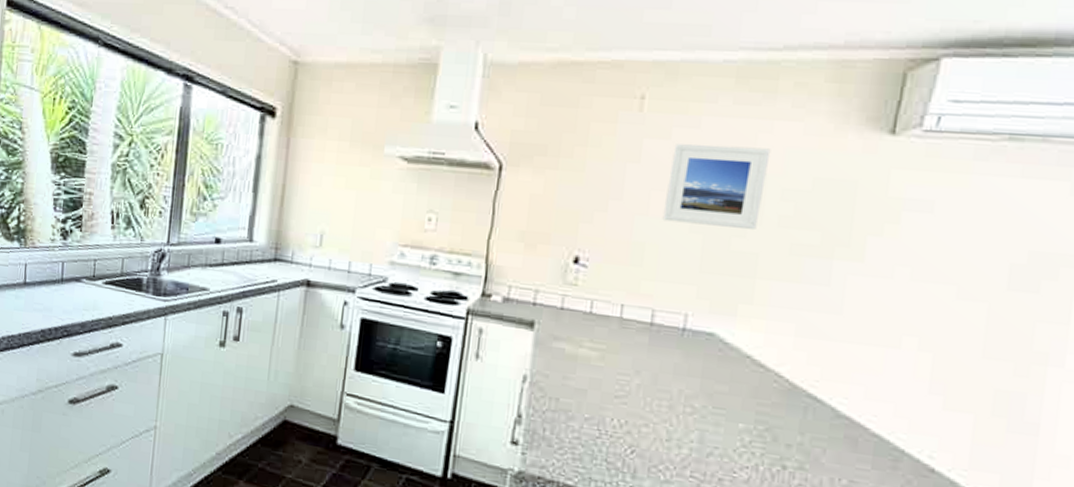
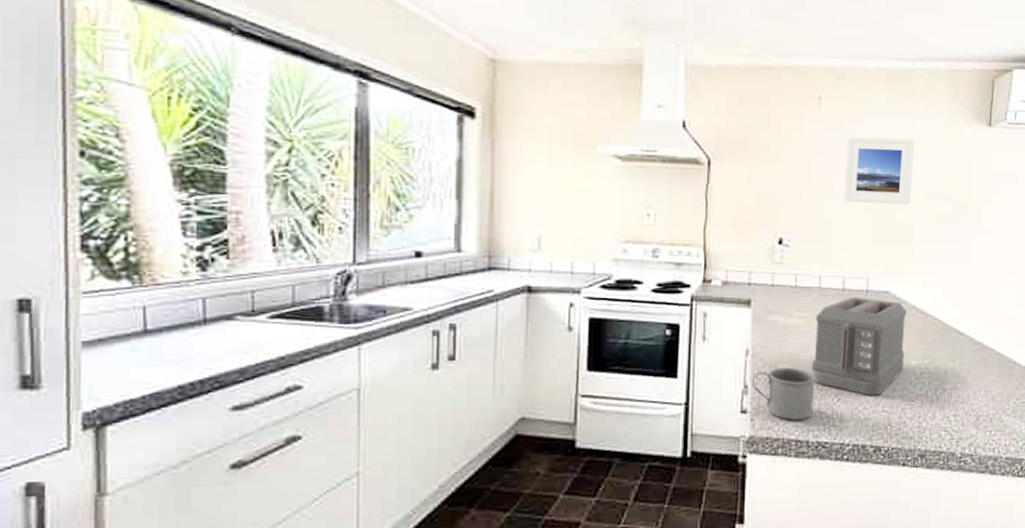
mug: none [527,401,607,466] -> present [752,367,816,420]
toaster: none [601,333,738,457] -> present [811,296,906,396]

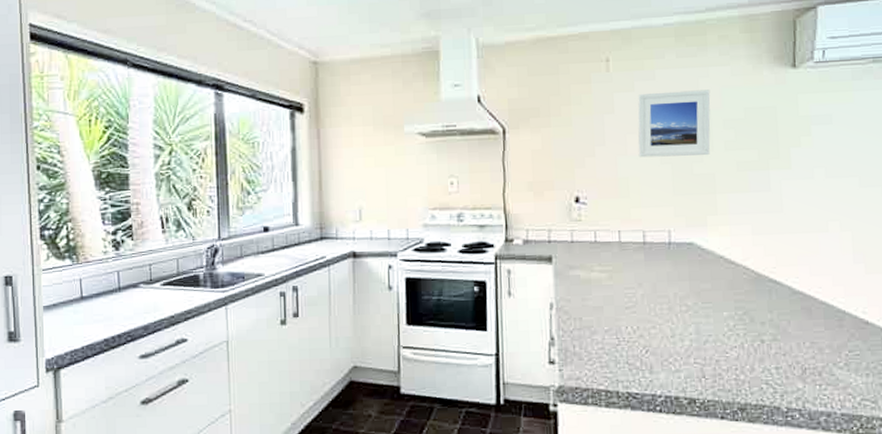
mug: present [752,367,816,420] -> none [558,320,622,371]
toaster: present [811,296,906,396] -> none [616,249,715,348]

